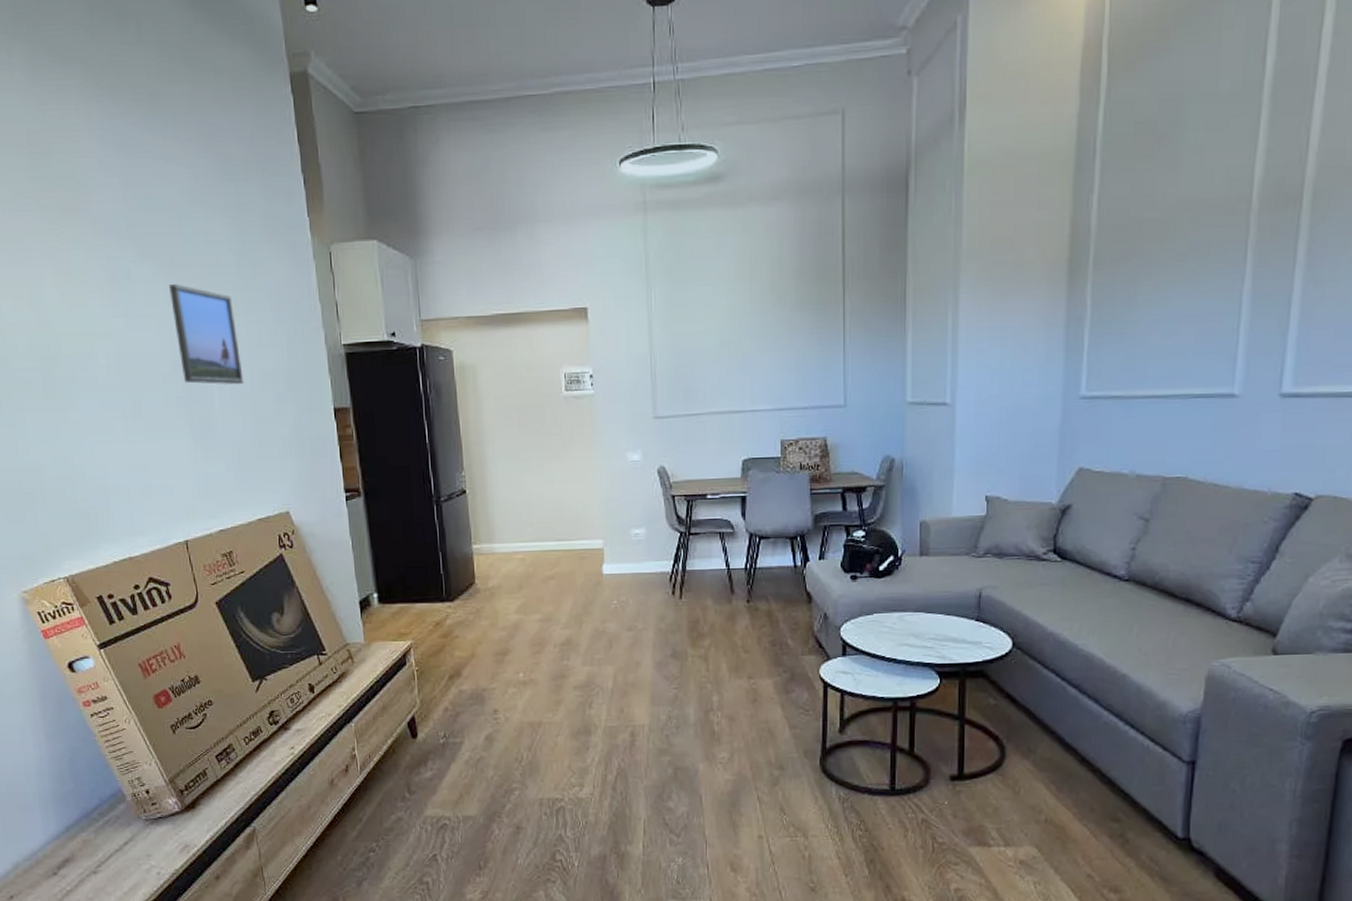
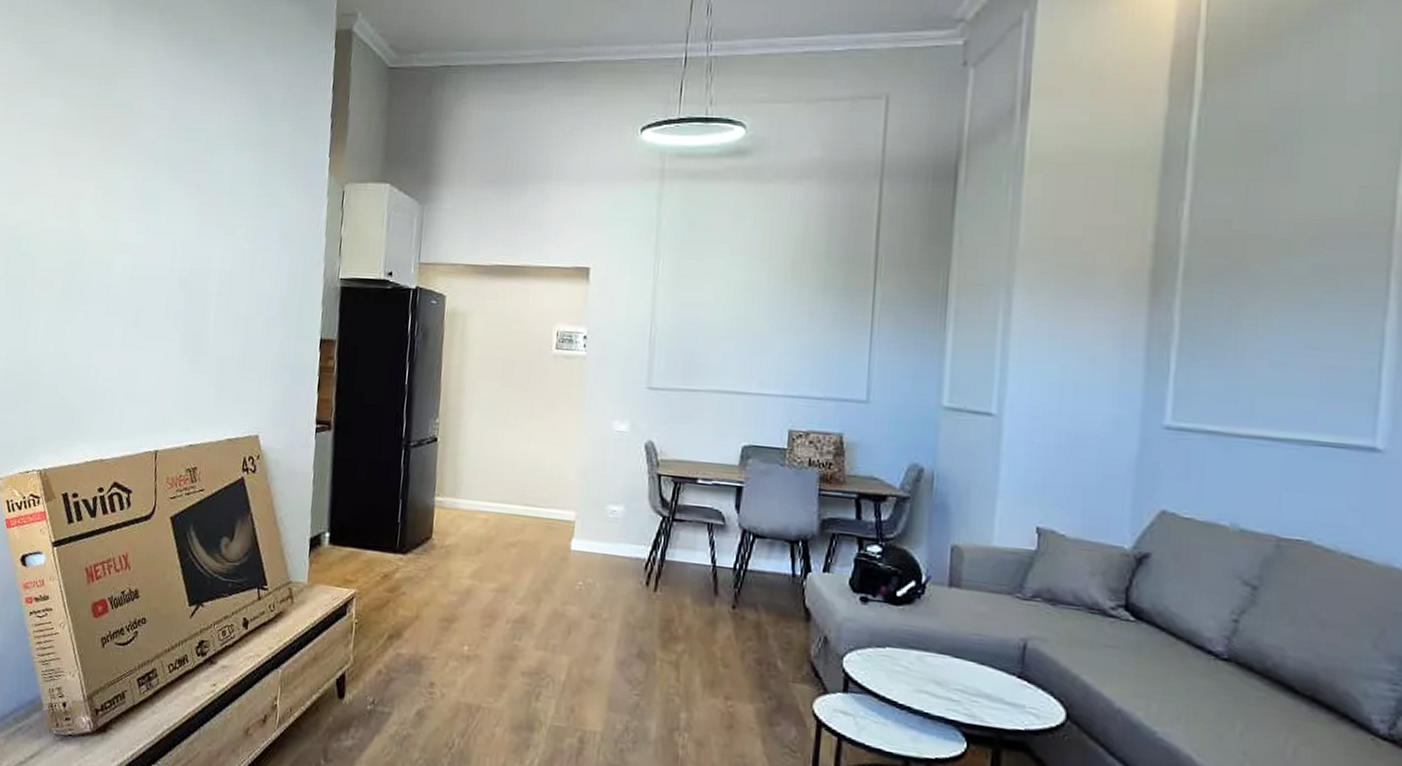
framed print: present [169,284,244,385] -> none [186,207,245,306]

